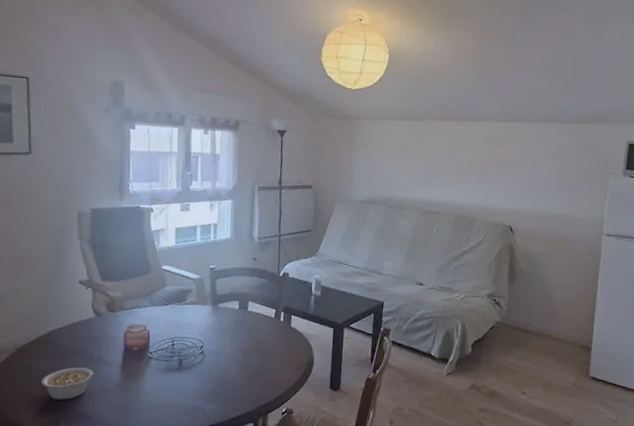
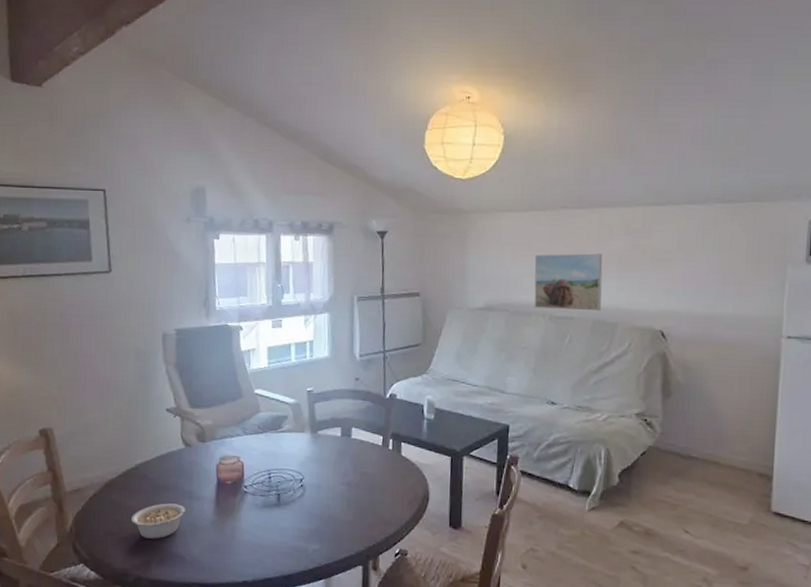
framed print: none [408,157,466,208] -> present [534,253,603,312]

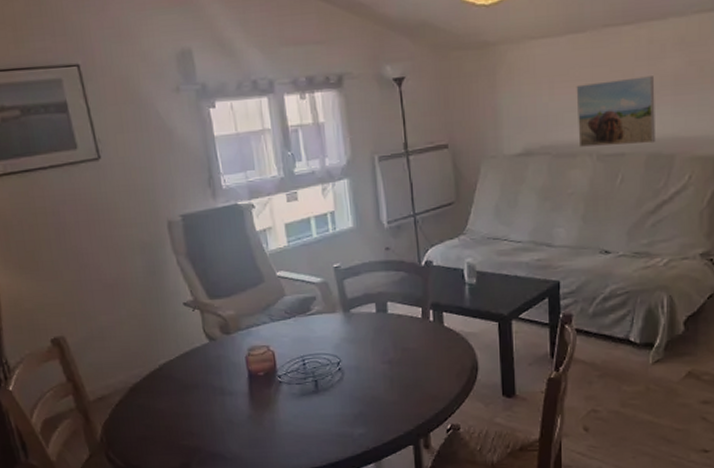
legume: present [132,503,194,539] -> none [163,401,228,440]

